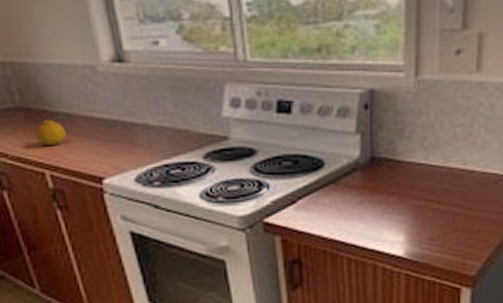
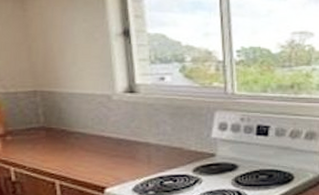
fruit: present [35,119,66,145] -> none [52,137,78,159]

